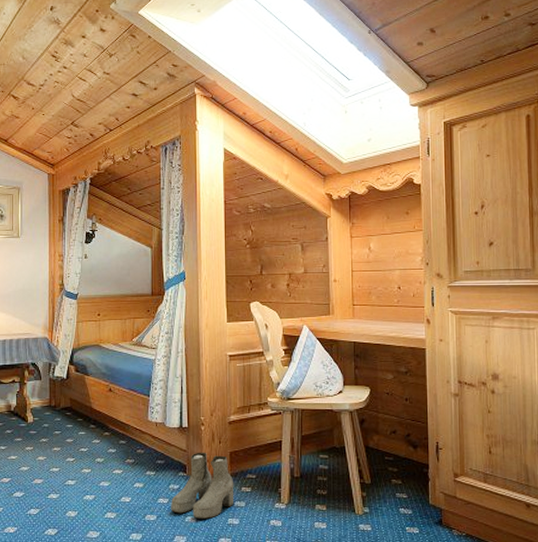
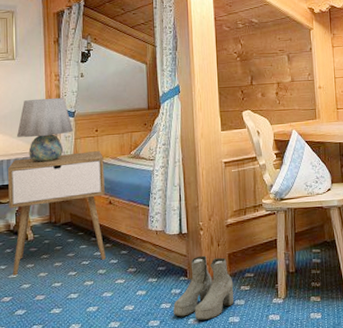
nightstand: none [10,336,105,457] -> present [8,151,106,276]
table lamp: none [20,278,75,344] -> present [17,97,73,162]

